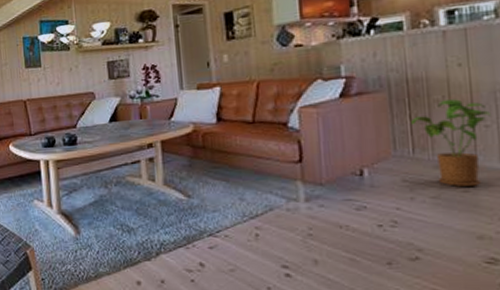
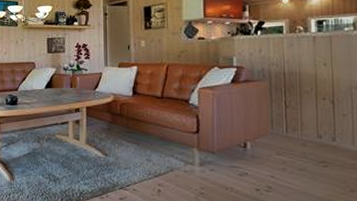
house plant: present [411,99,490,187] -> none [286,92,347,162]

